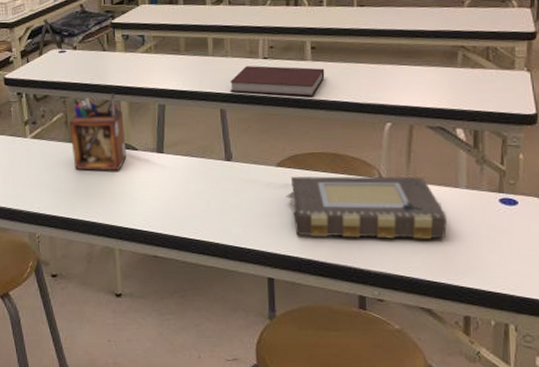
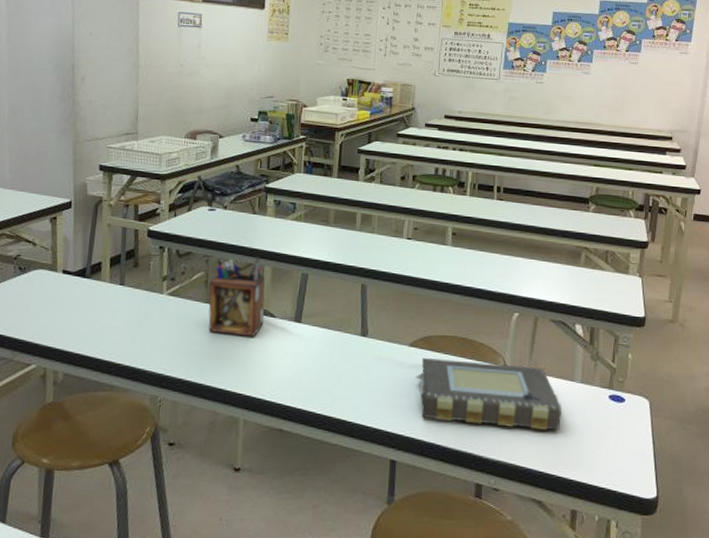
notebook: present [229,65,325,97] -> none [372,244,463,280]

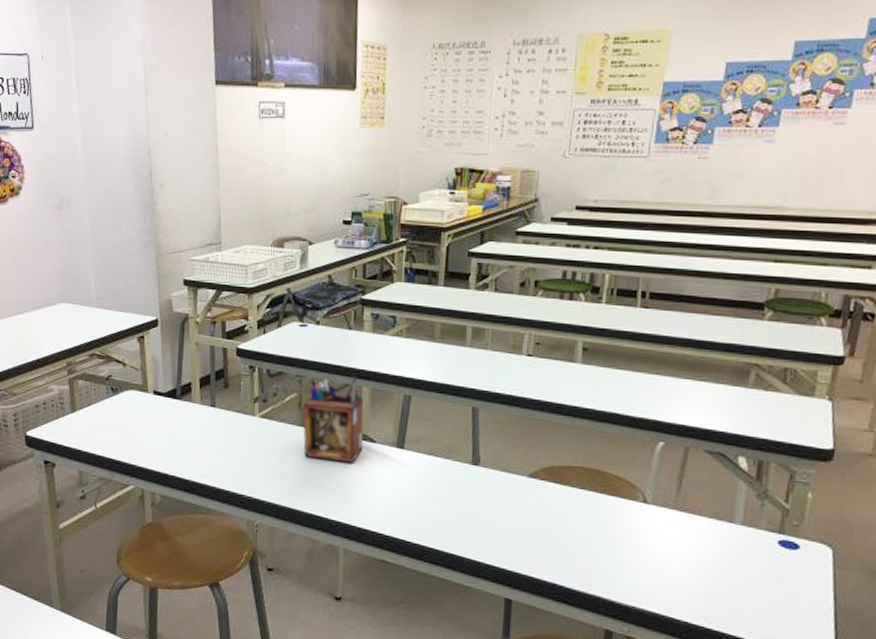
book: present [415,358,562,431] -> none [535,491,716,578]

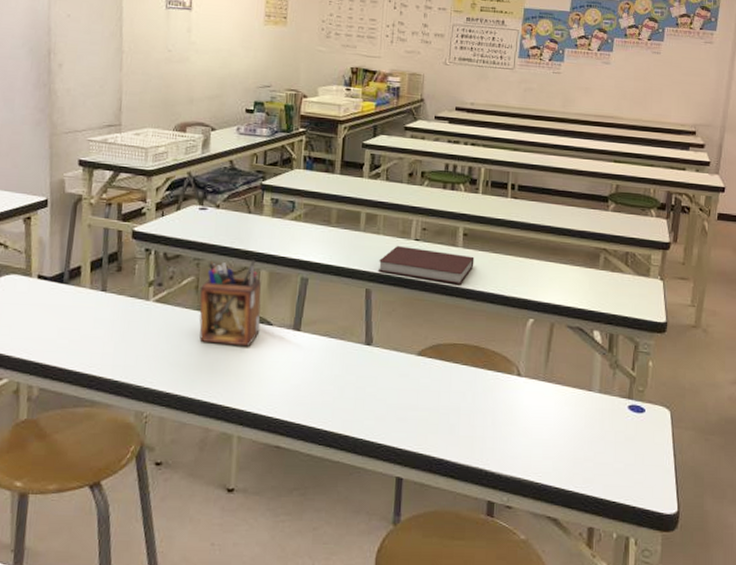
notebook: none [485,362,595,403] -> present [377,246,475,285]

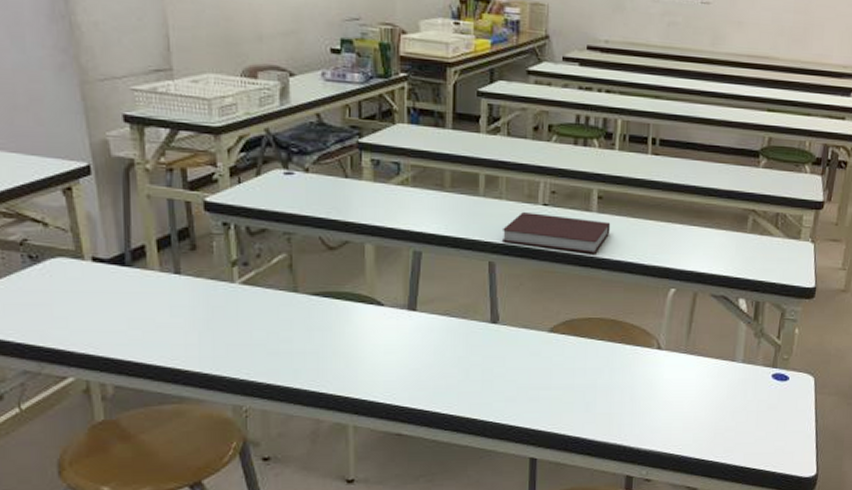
desk organizer: present [199,259,261,347] -> none [294,231,369,330]

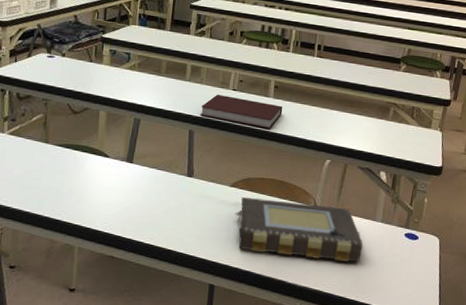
book: none [557,345,721,415] -> present [235,197,363,263]

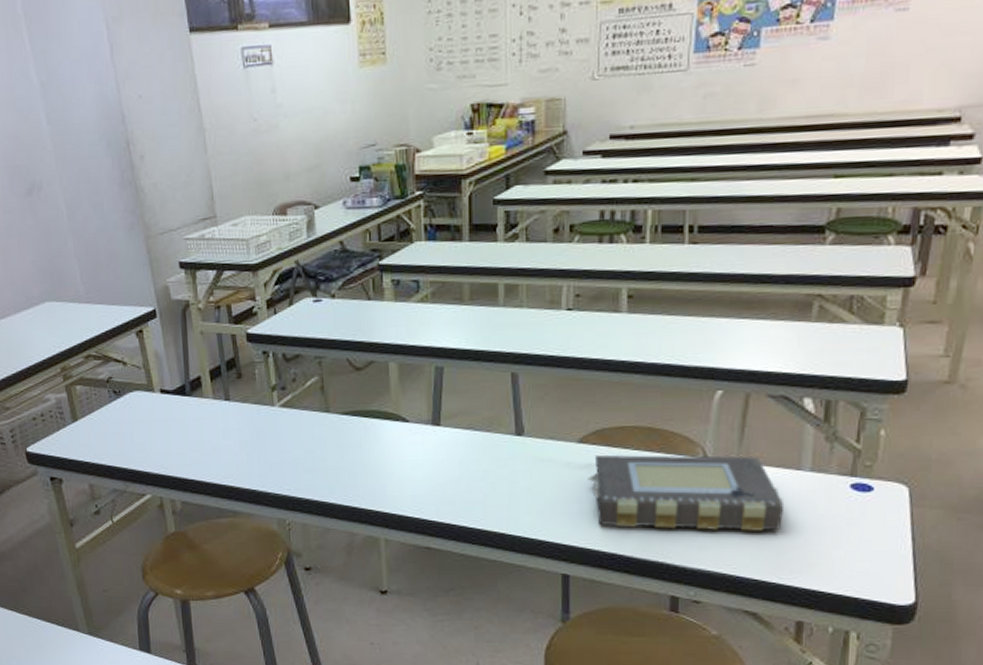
notebook: present [200,95,283,129] -> none [523,319,643,358]

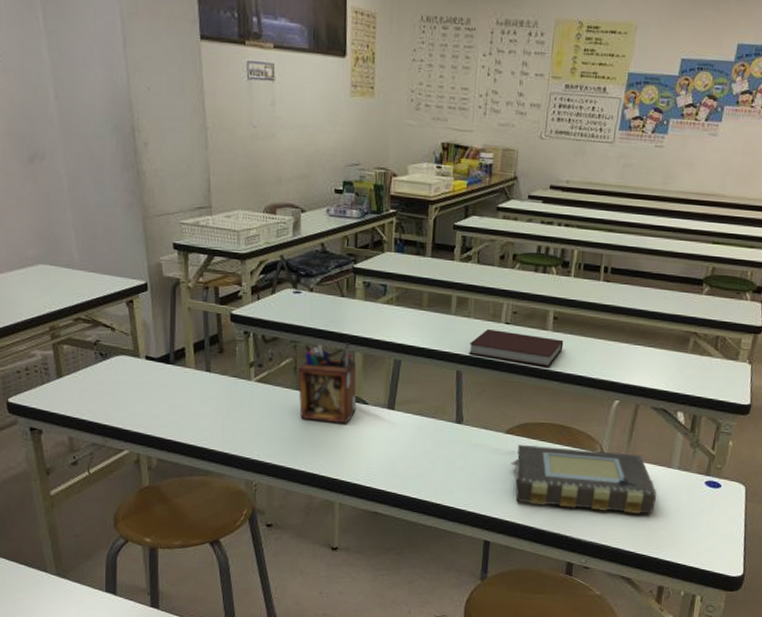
desk organizer: none [325,351,396,447] -> present [298,341,357,424]
notebook: none [523,319,643,358] -> present [468,329,564,367]

